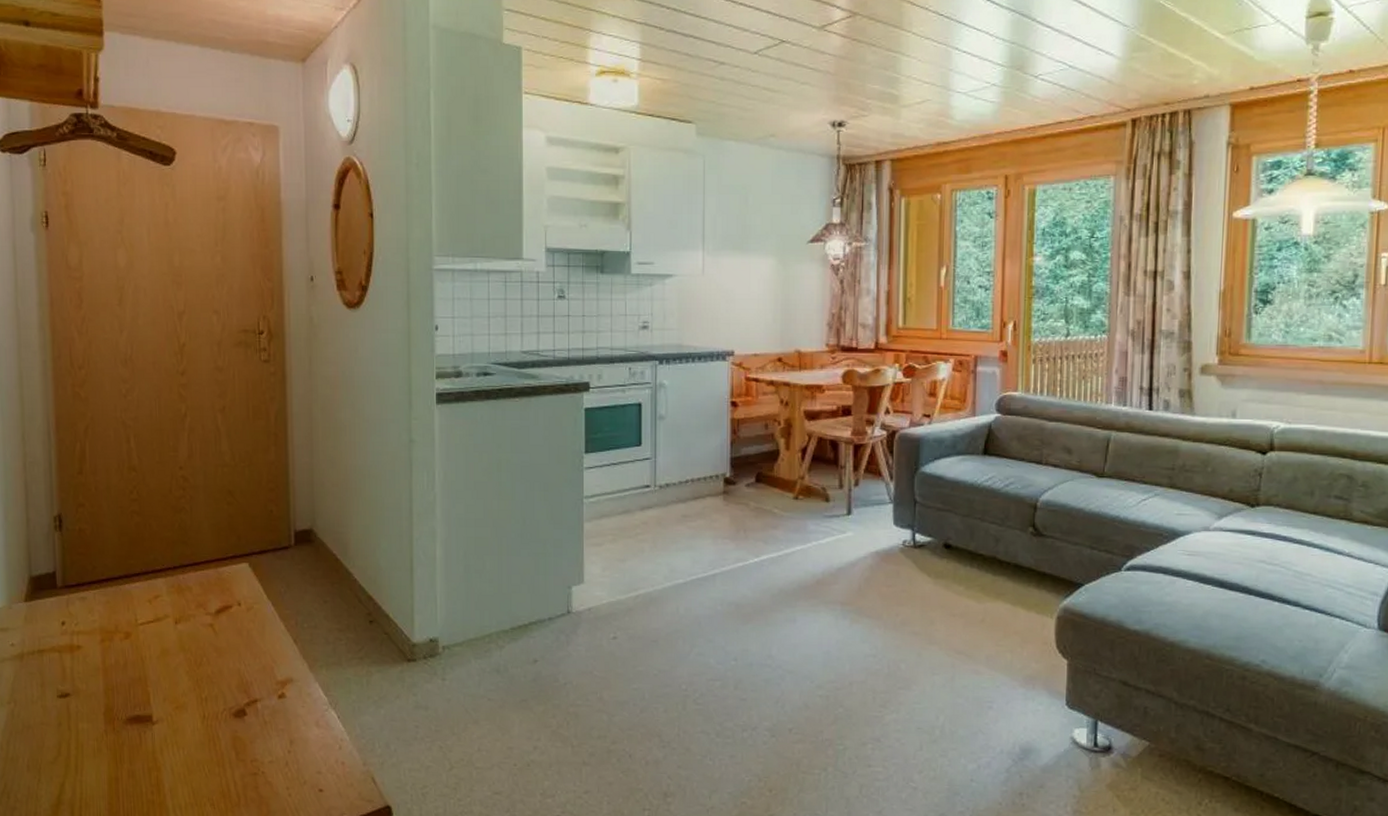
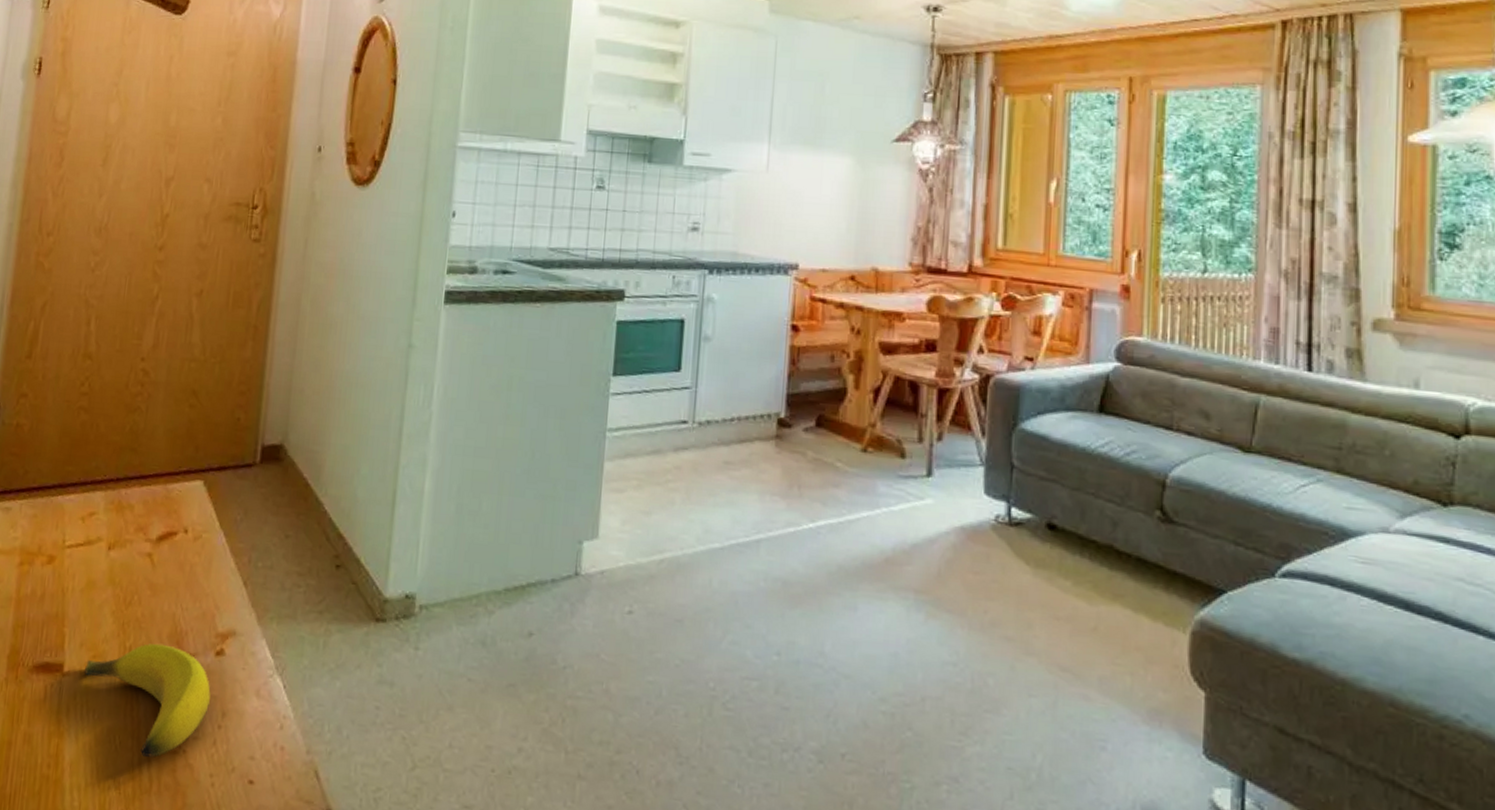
banana: none [170,693,278,780] -> present [84,643,211,758]

